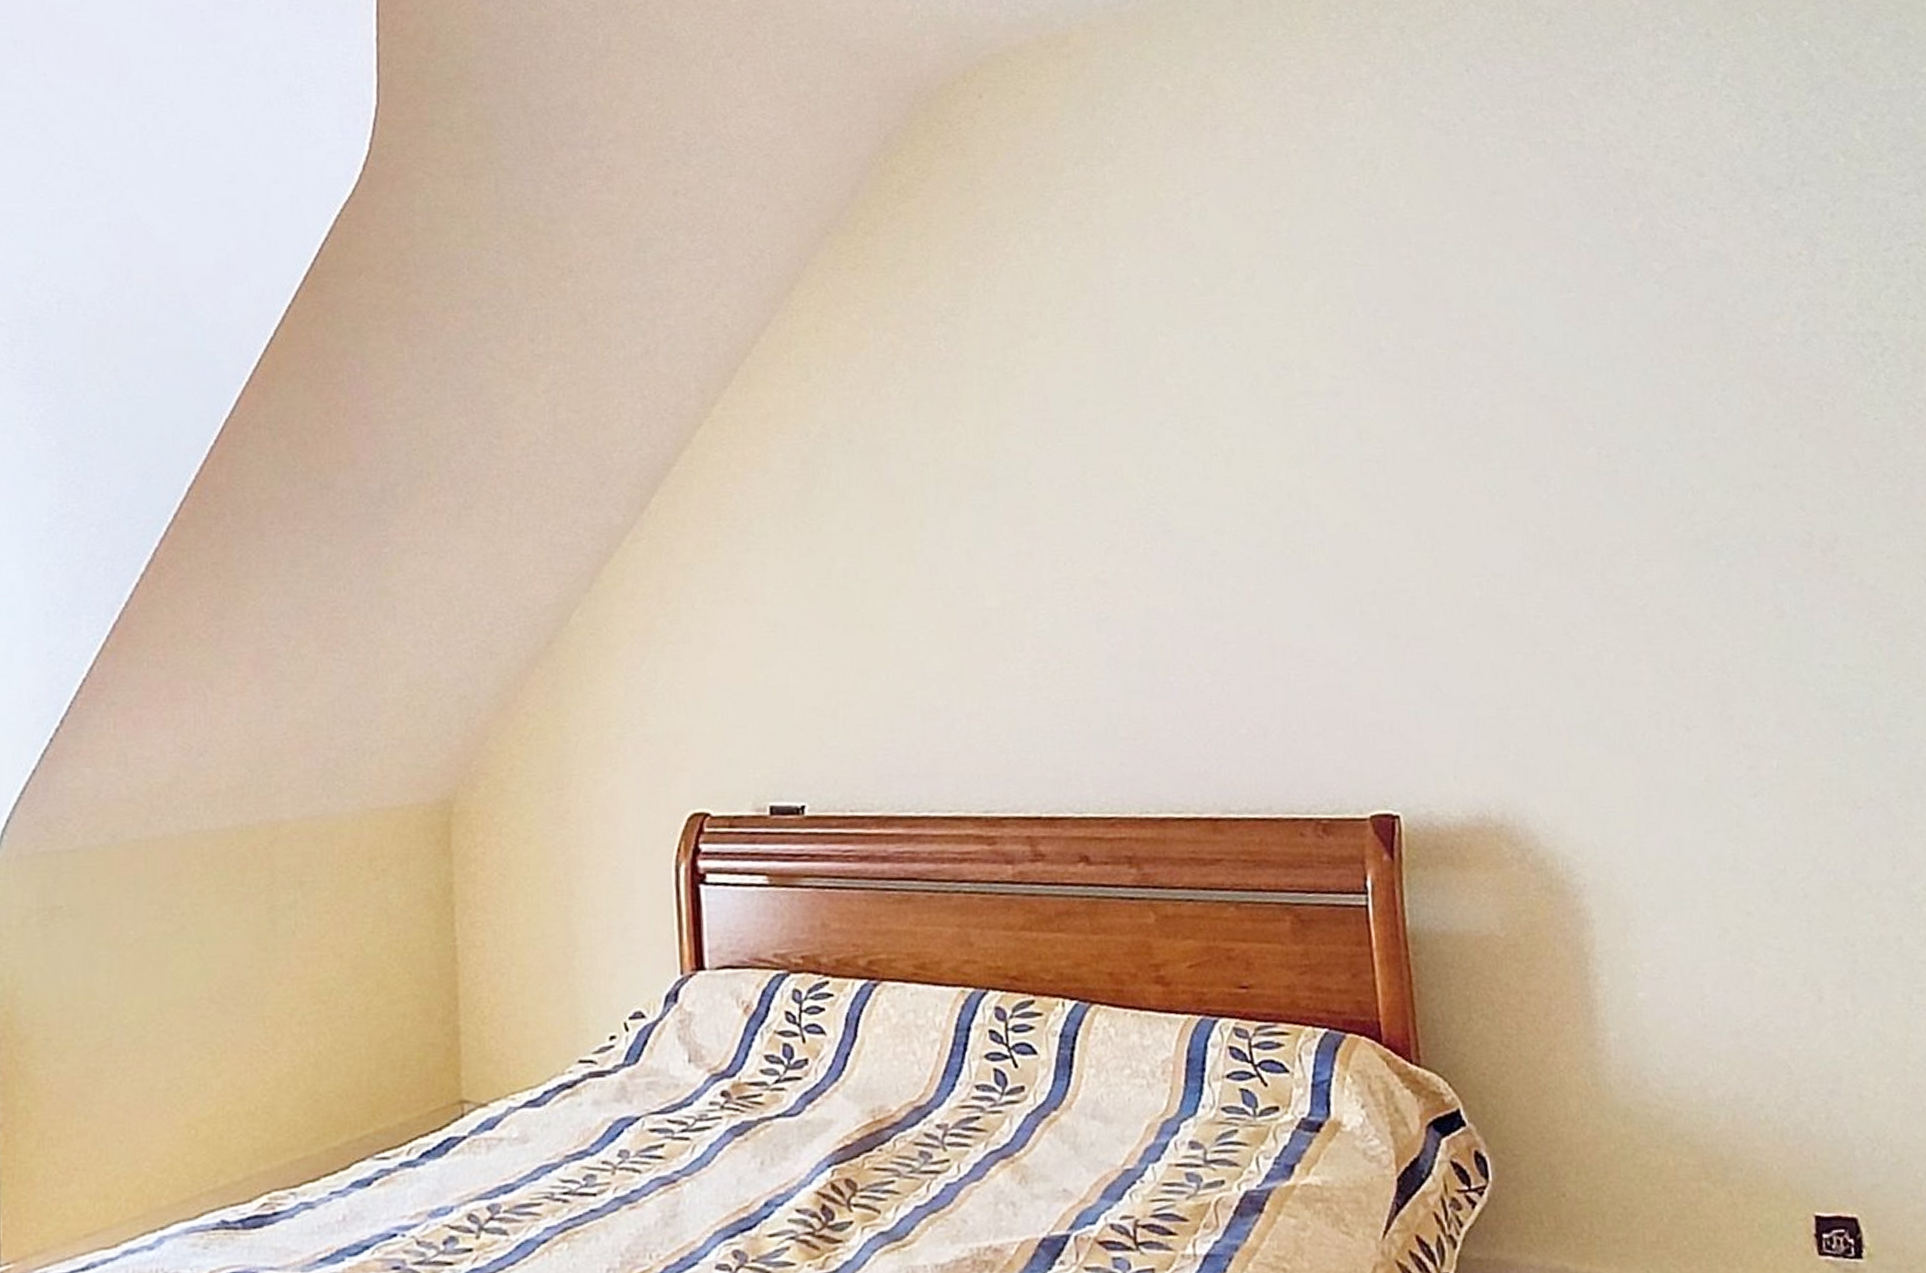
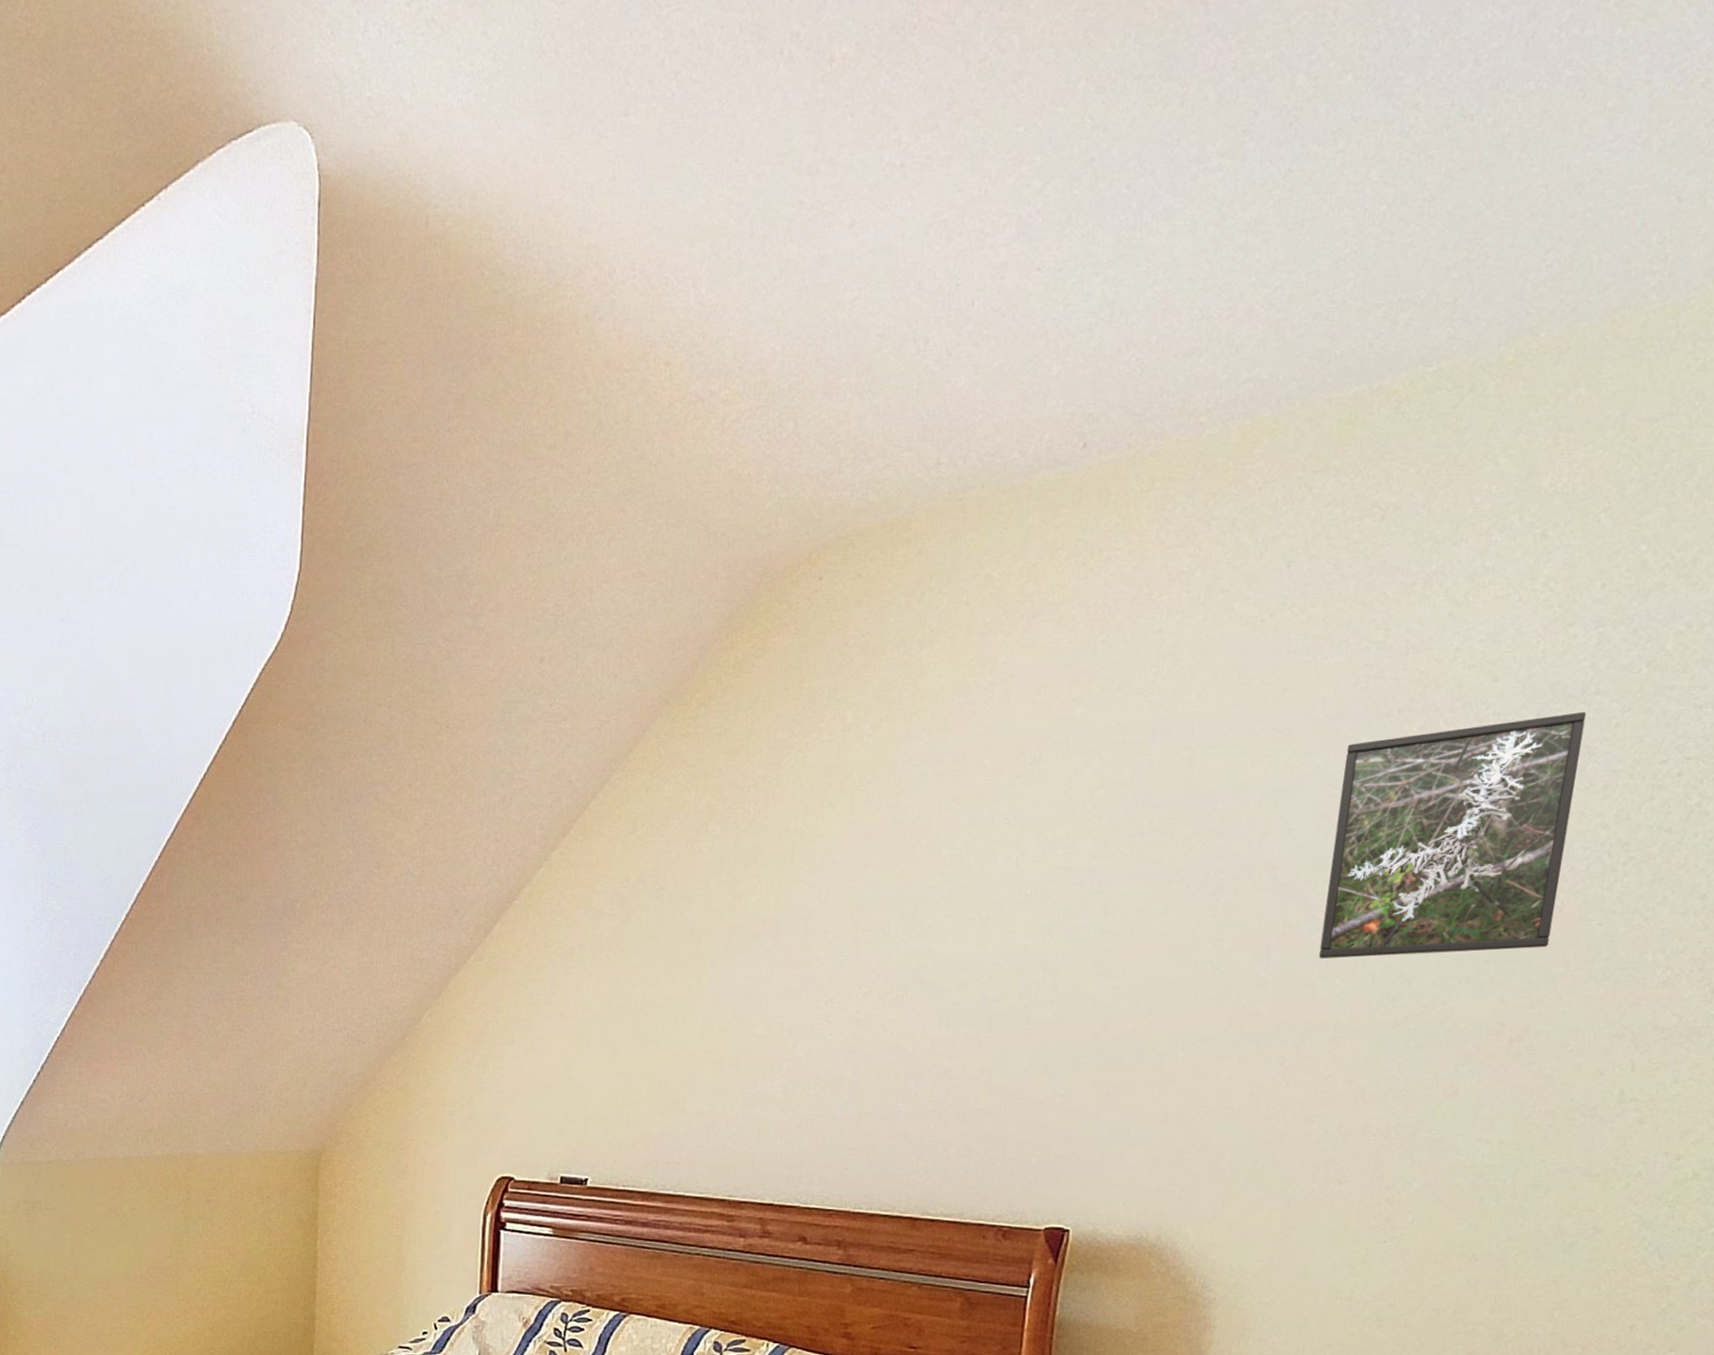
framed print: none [1572,202,1832,475] -> present [1318,711,1587,959]

